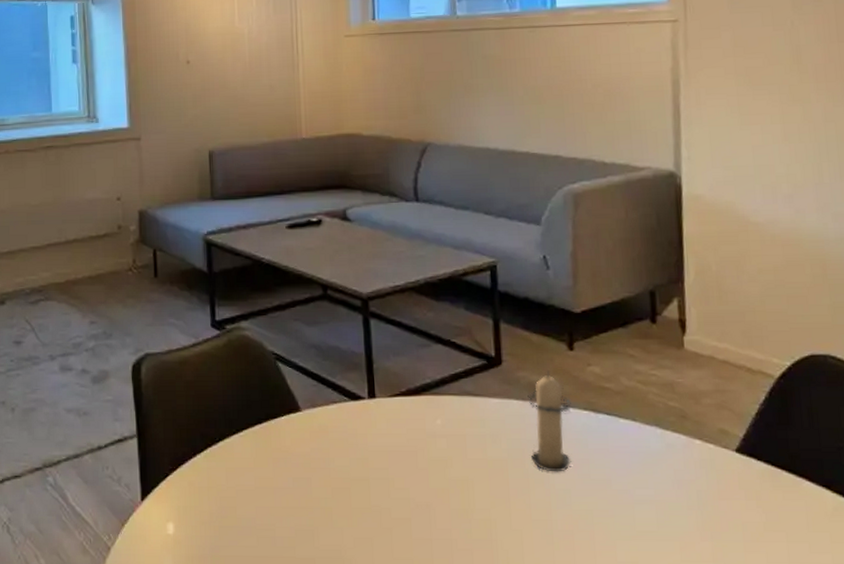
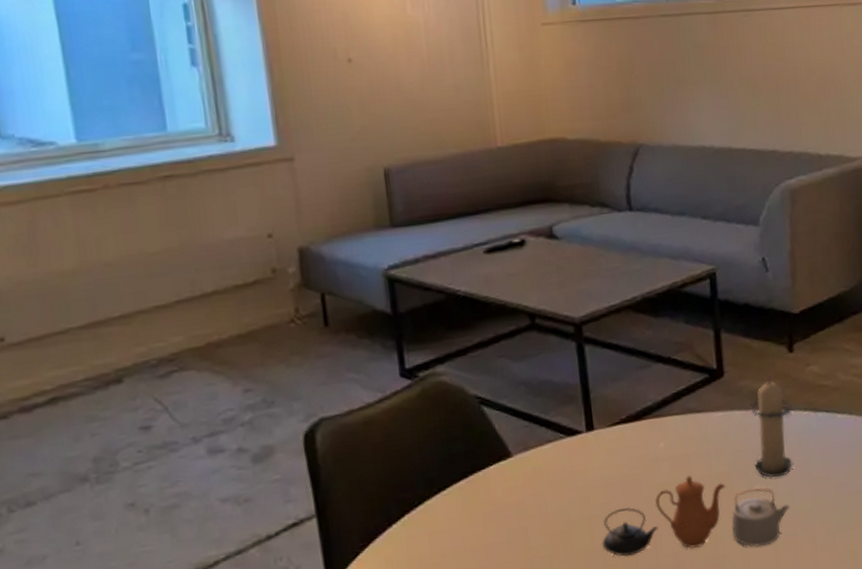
teapot: none [378,456,567,538] -> present [602,475,790,557]

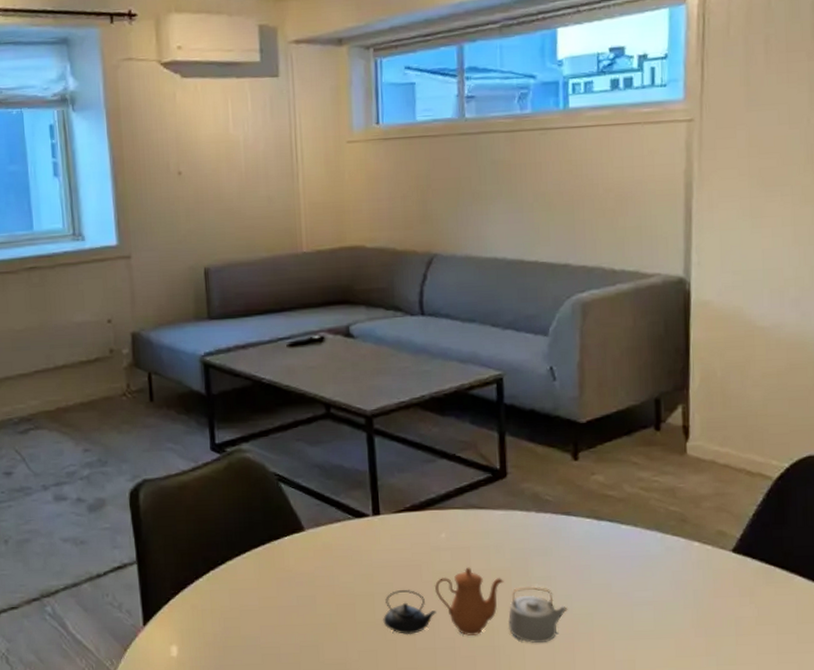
candle: present [750,376,795,478] -> none [532,481,575,579]

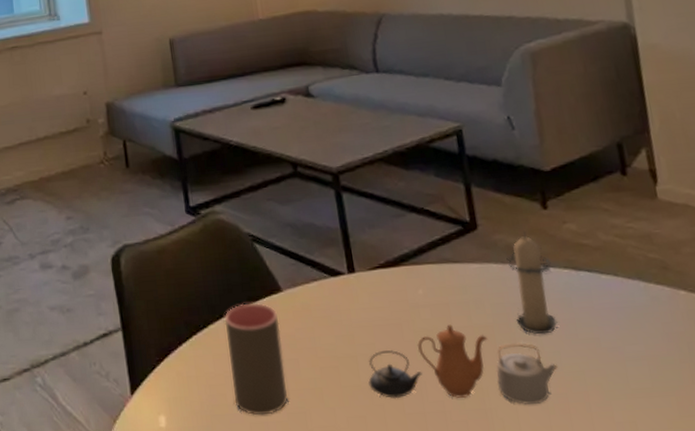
cup: none [243,540,302,648] -> present [224,302,289,416]
candle: none [532,481,575,579] -> present [506,231,559,335]

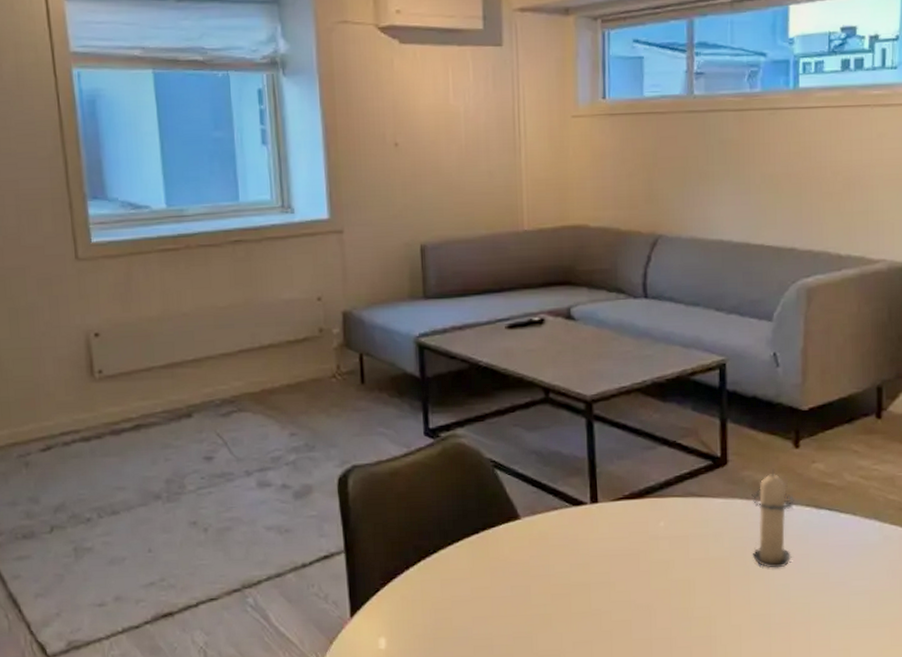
cup: present [224,302,289,416] -> none [456,529,516,639]
teapot: present [368,324,558,405] -> none [599,556,785,633]

